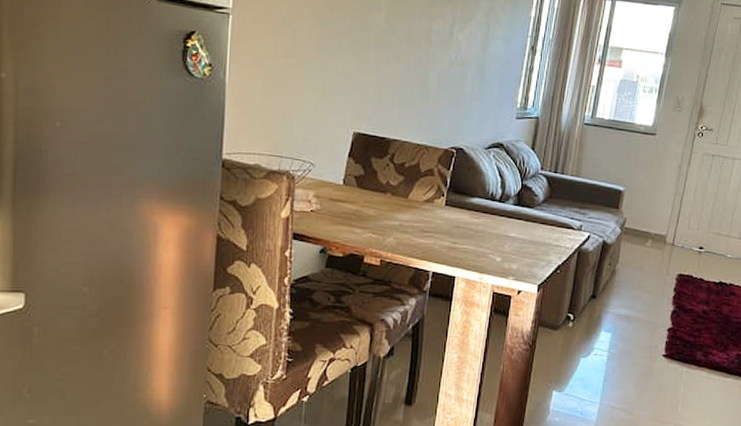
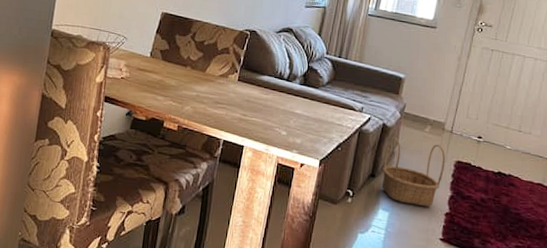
basket: none [603,253,668,323] -> present [381,136,446,207]

